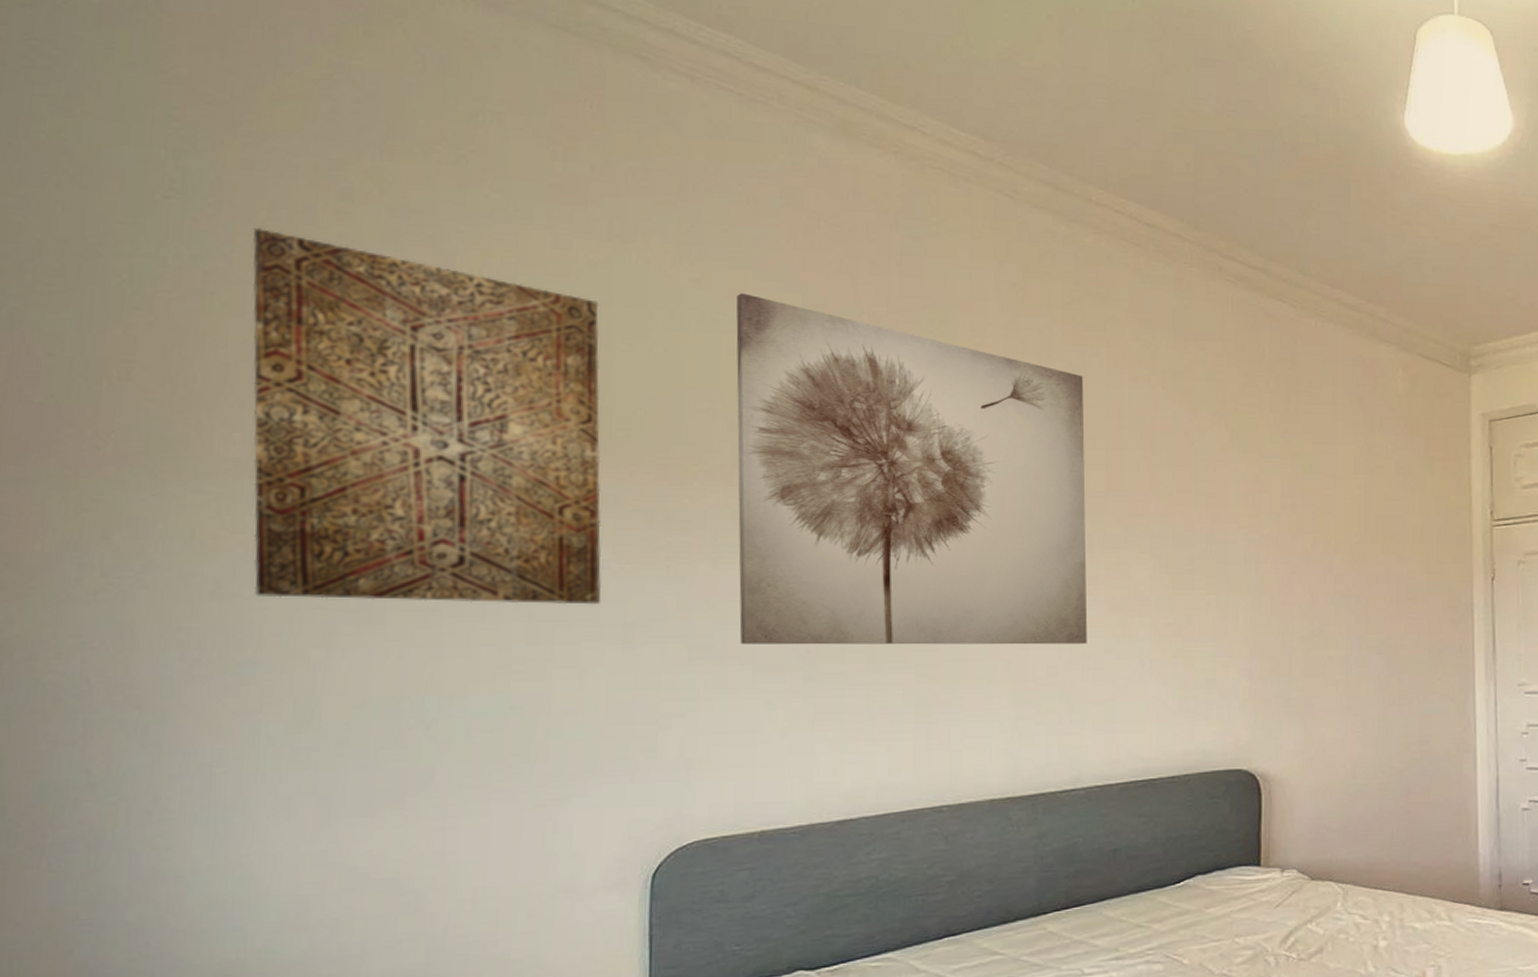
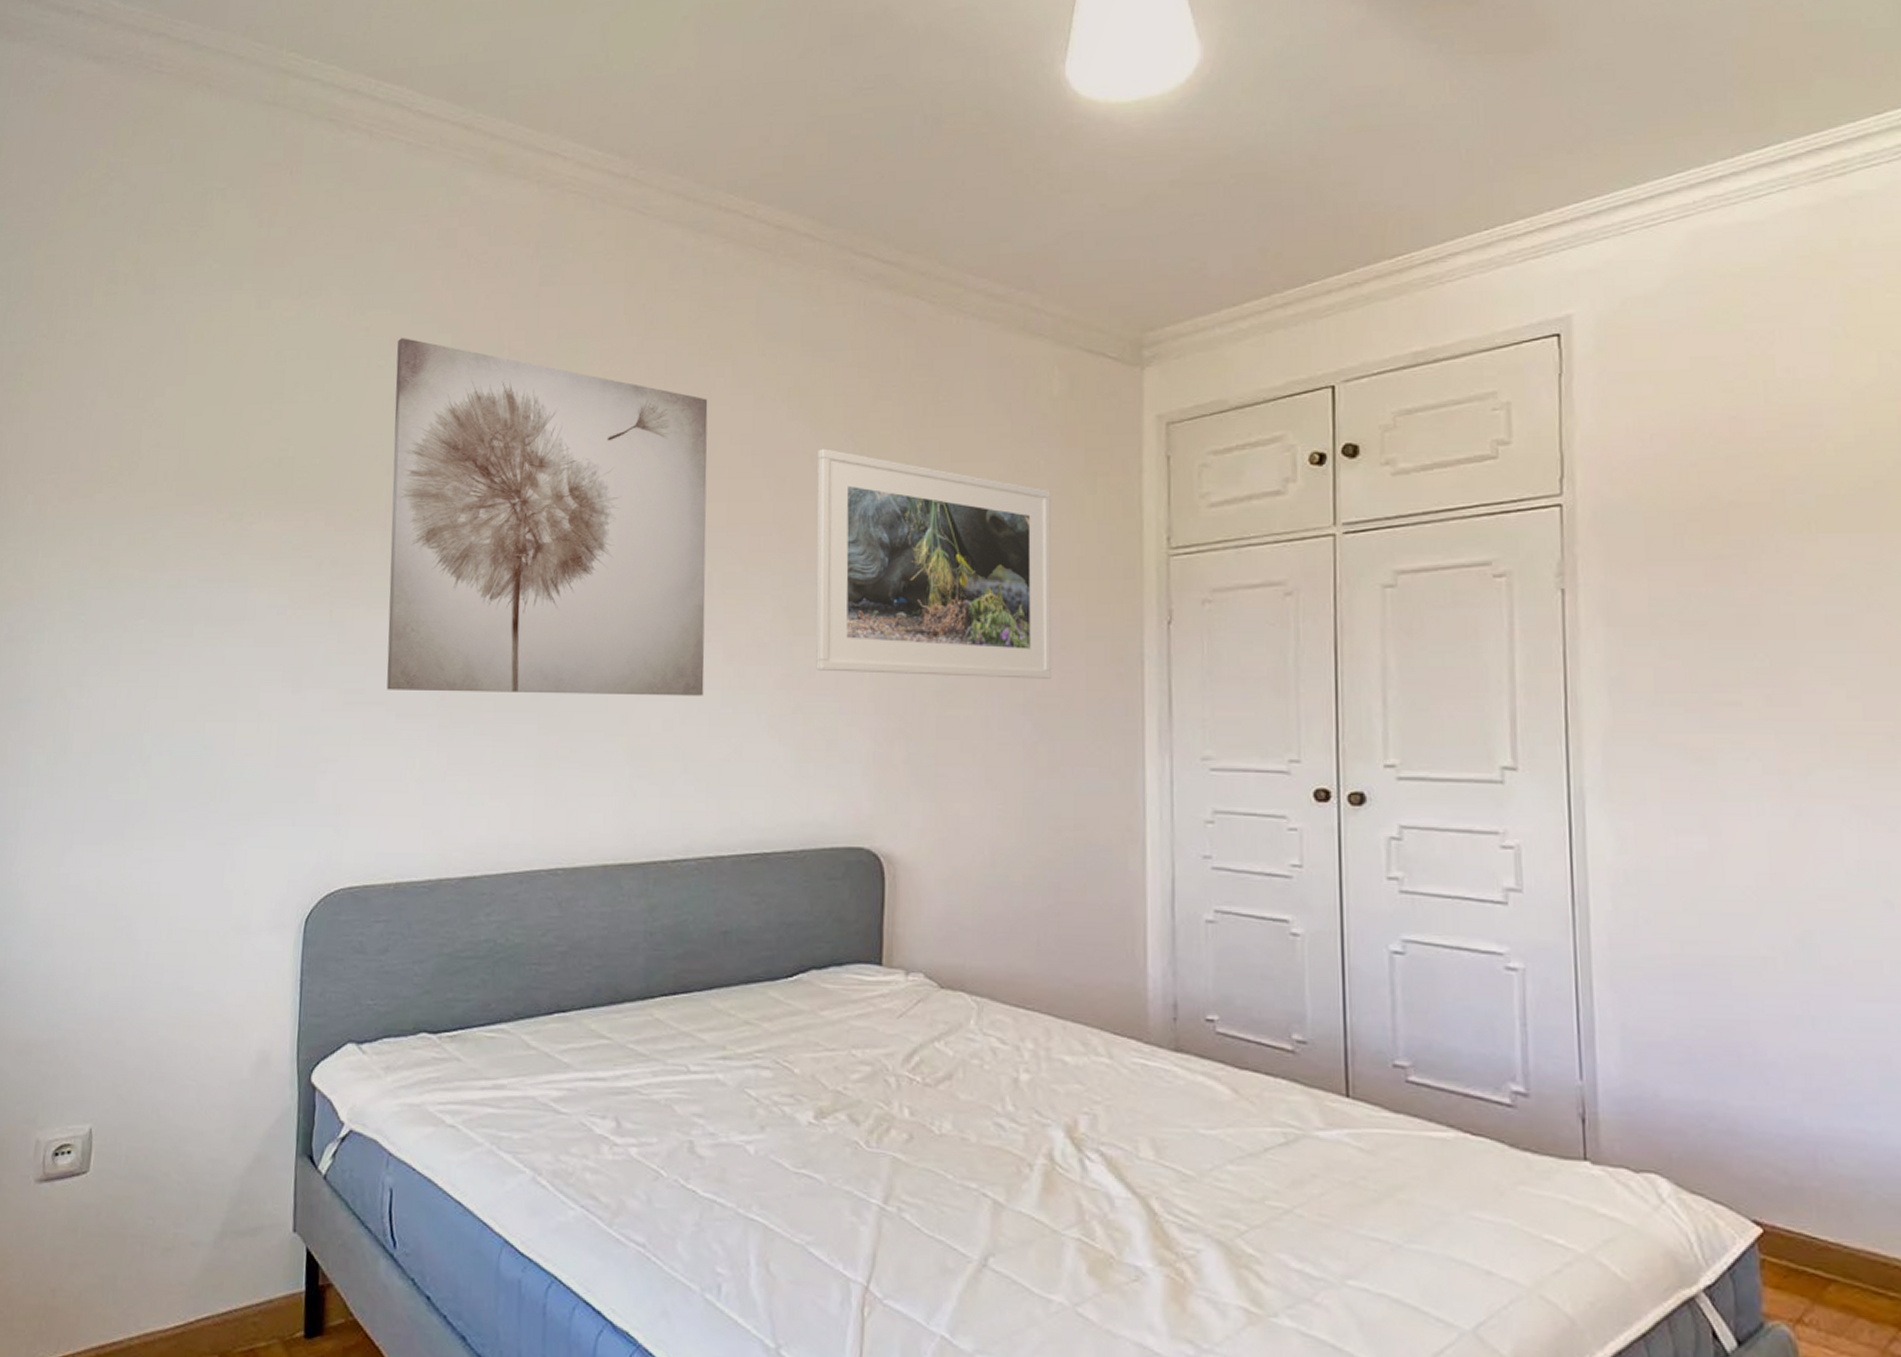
wall art: present [252,227,602,605] -> none [33,313,289,649]
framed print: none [1192,426,1401,625] -> present [816,448,1053,679]

